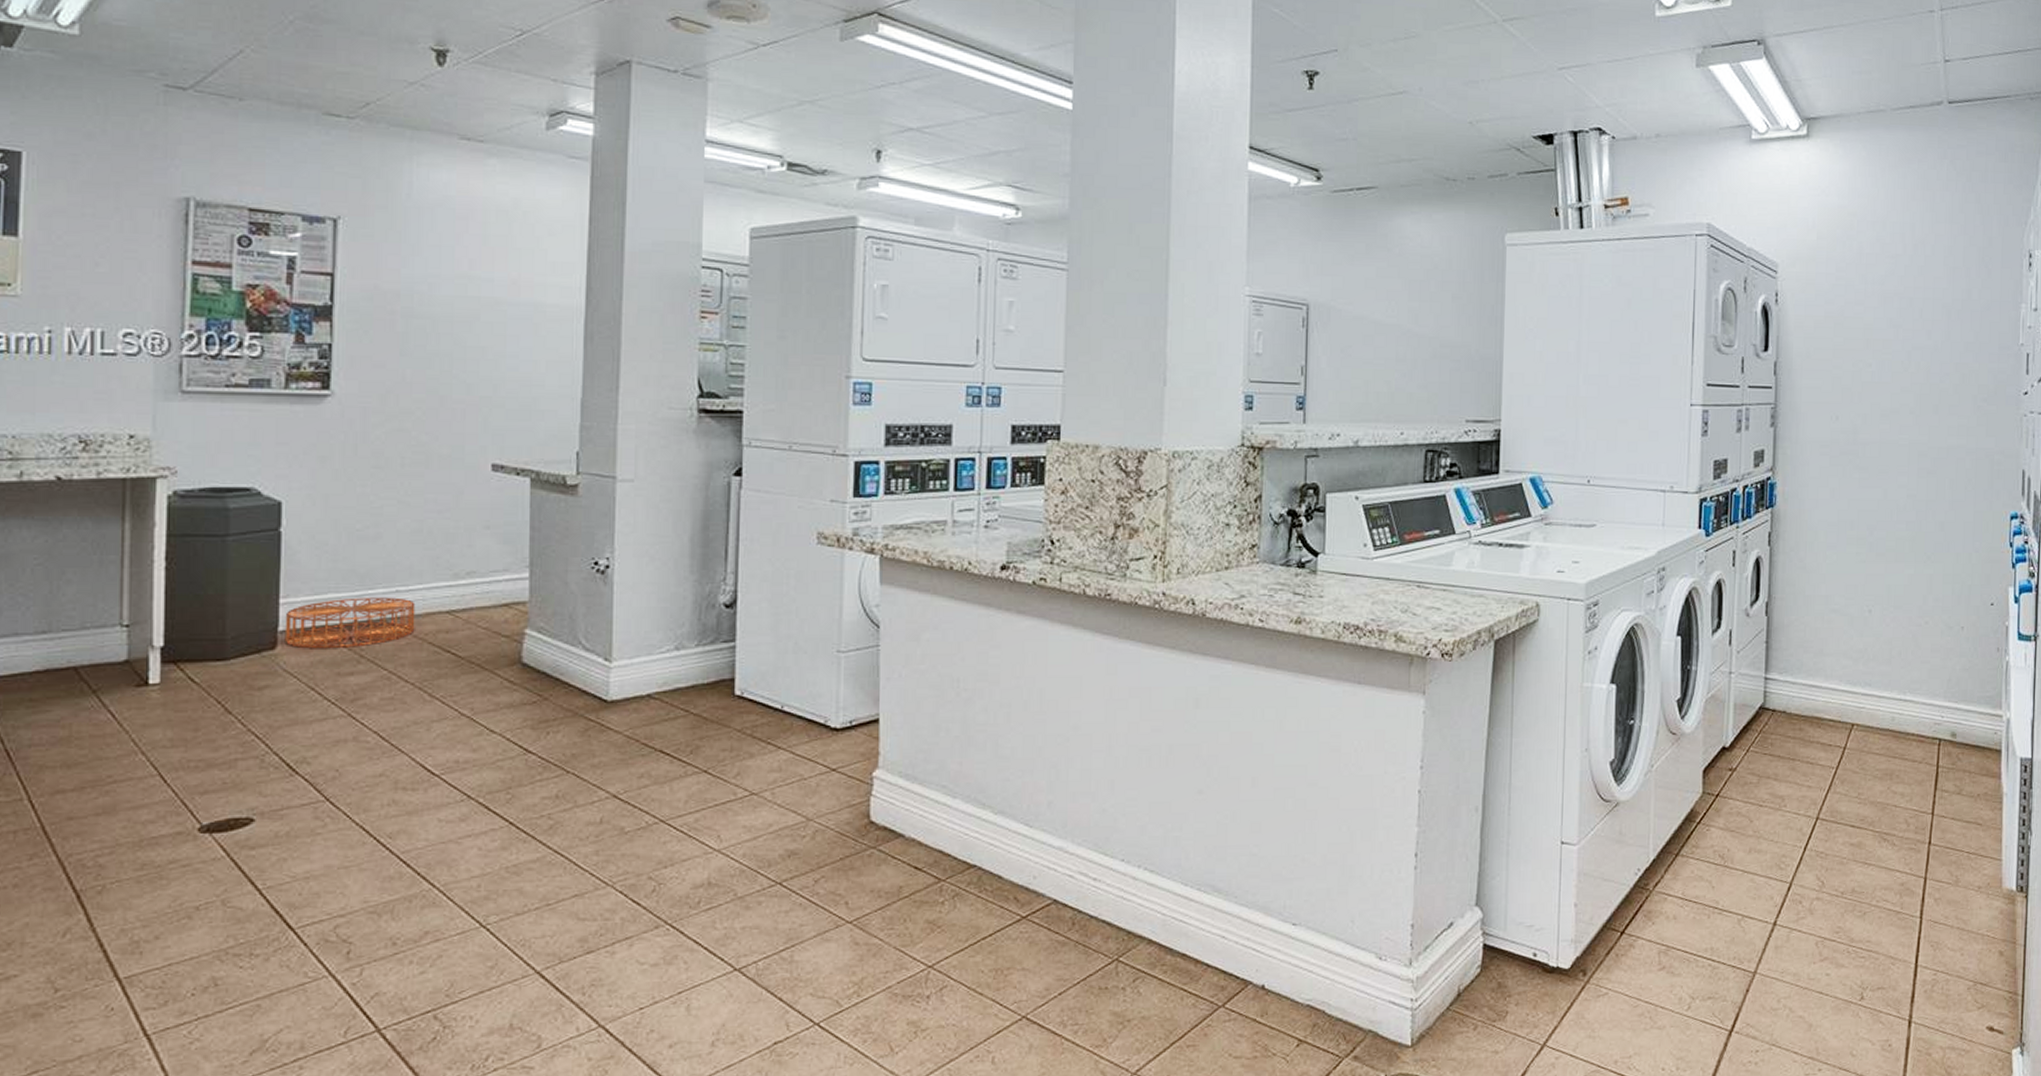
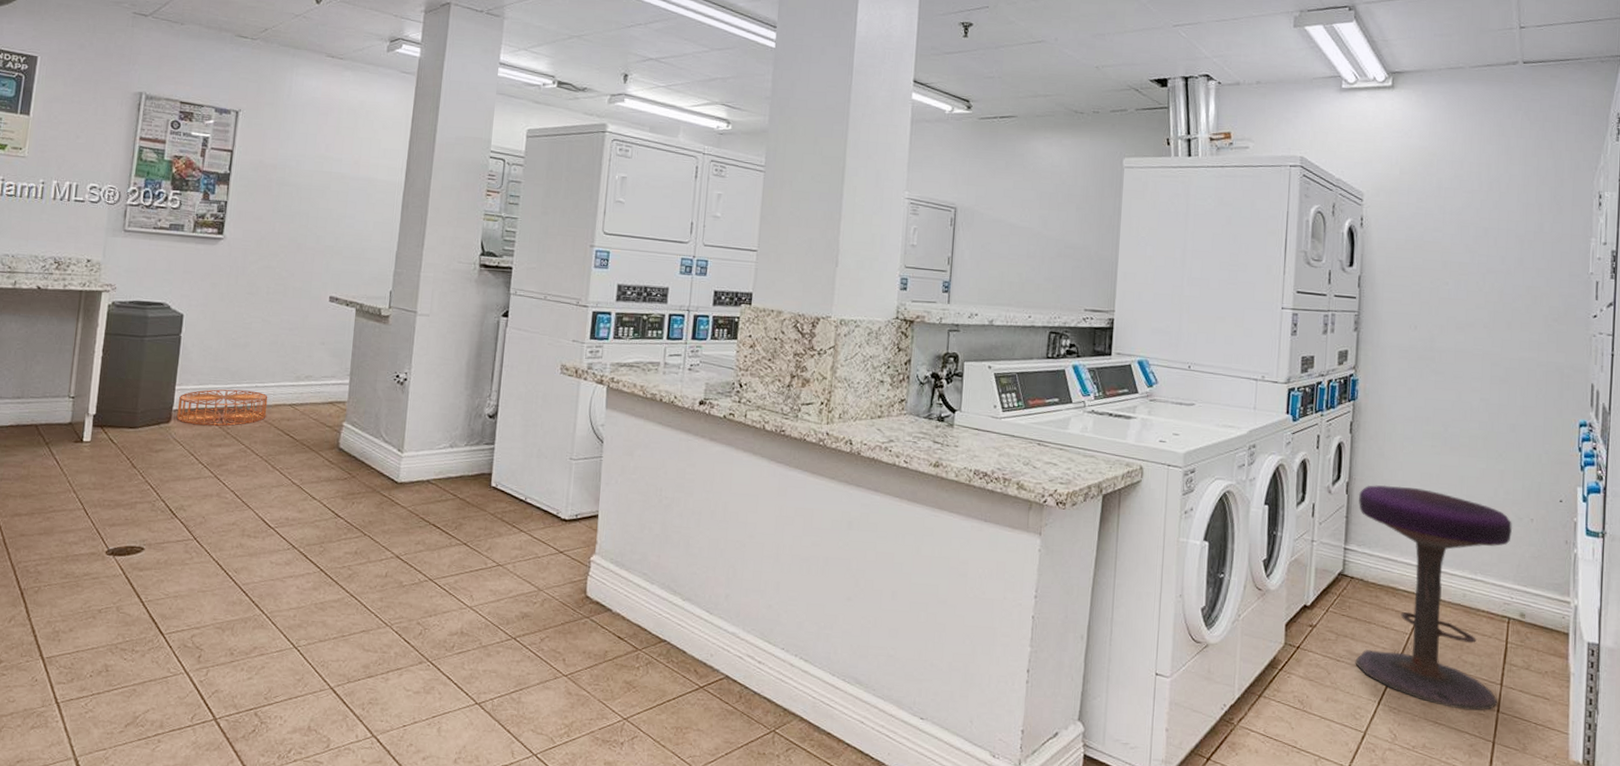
stool: none [1778,602,1942,846] -> present [1355,485,1512,711]

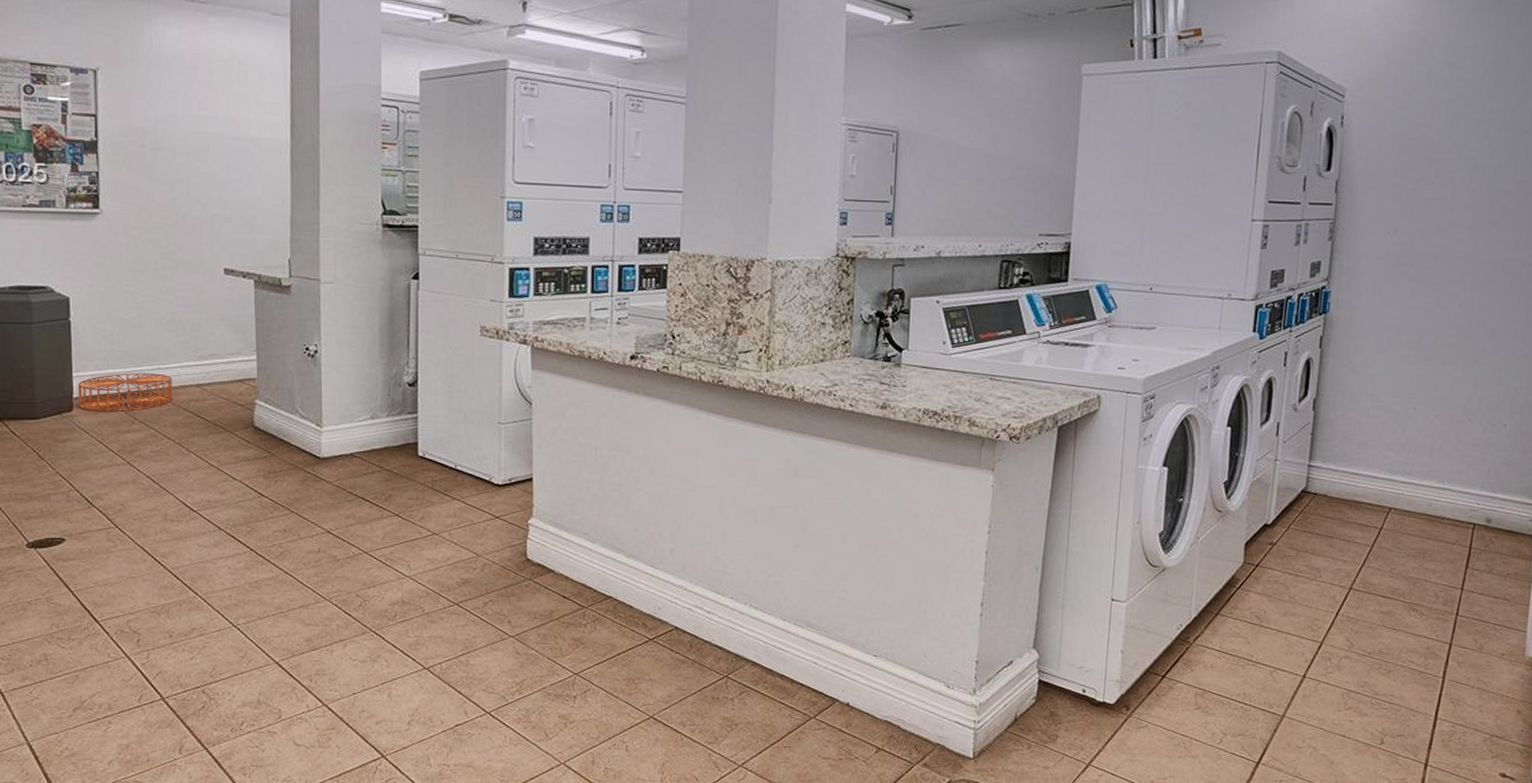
stool: present [1355,485,1512,711] -> none [1314,399,1484,615]

